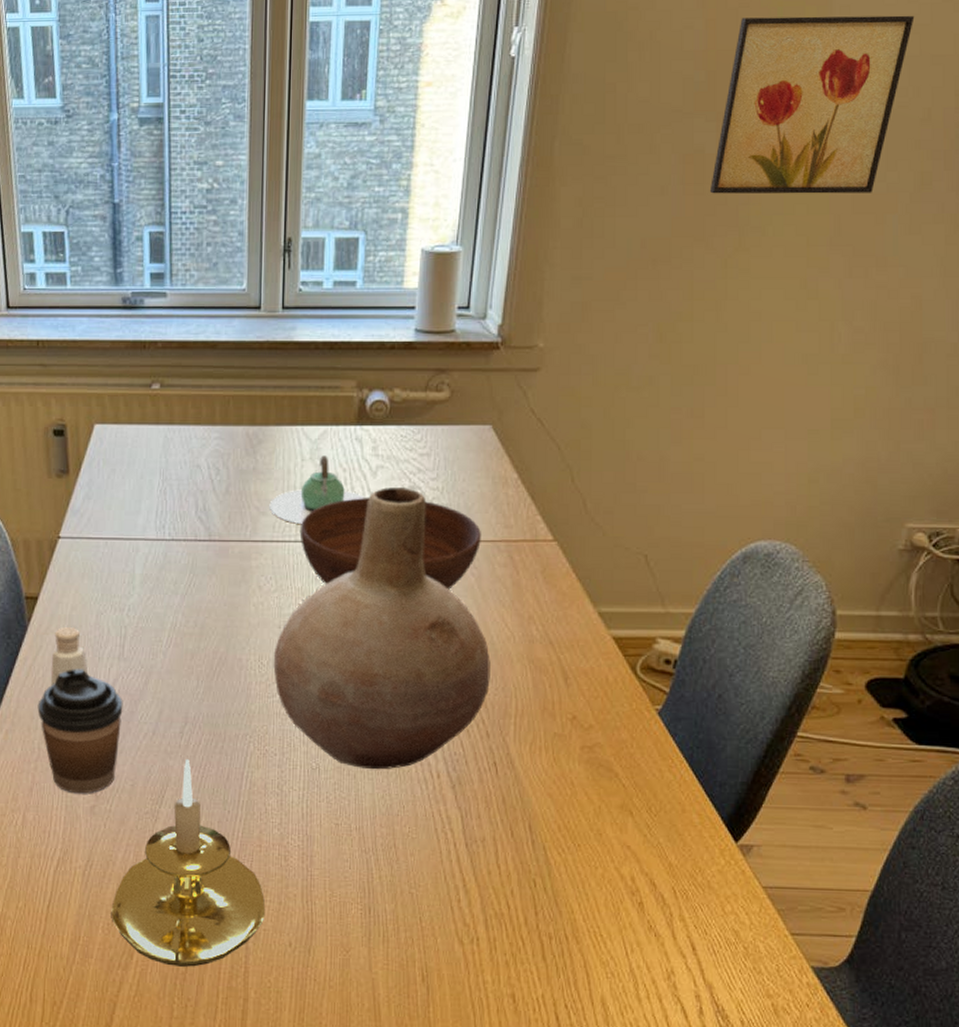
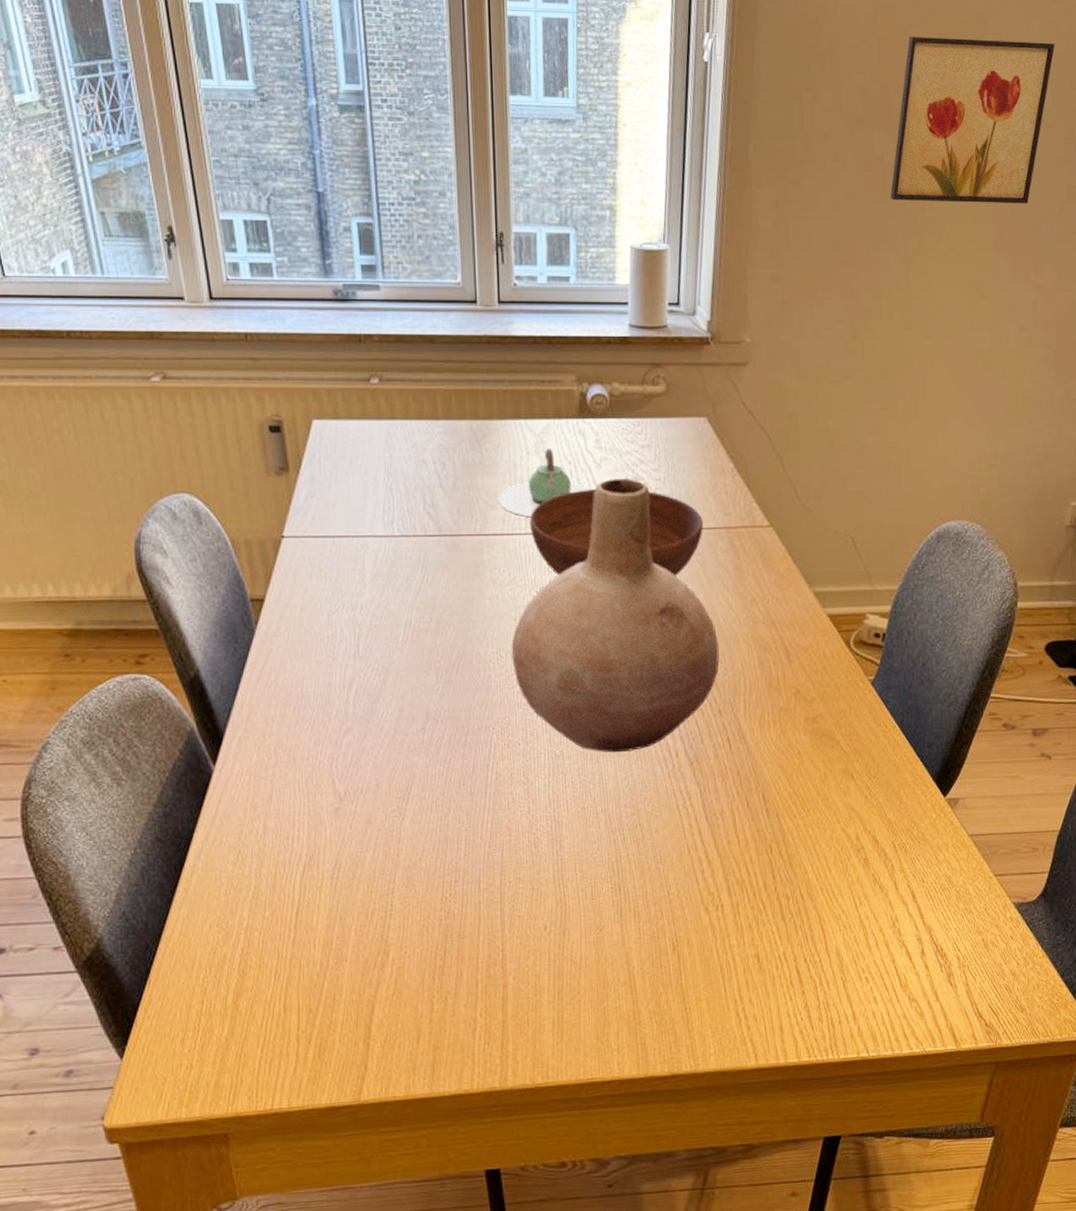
coffee cup: present [37,668,123,794] -> none [271,670,362,797]
pepper shaker: present [50,627,89,687] -> none [283,629,324,690]
candle holder: present [111,759,266,967] -> none [363,755,519,961]

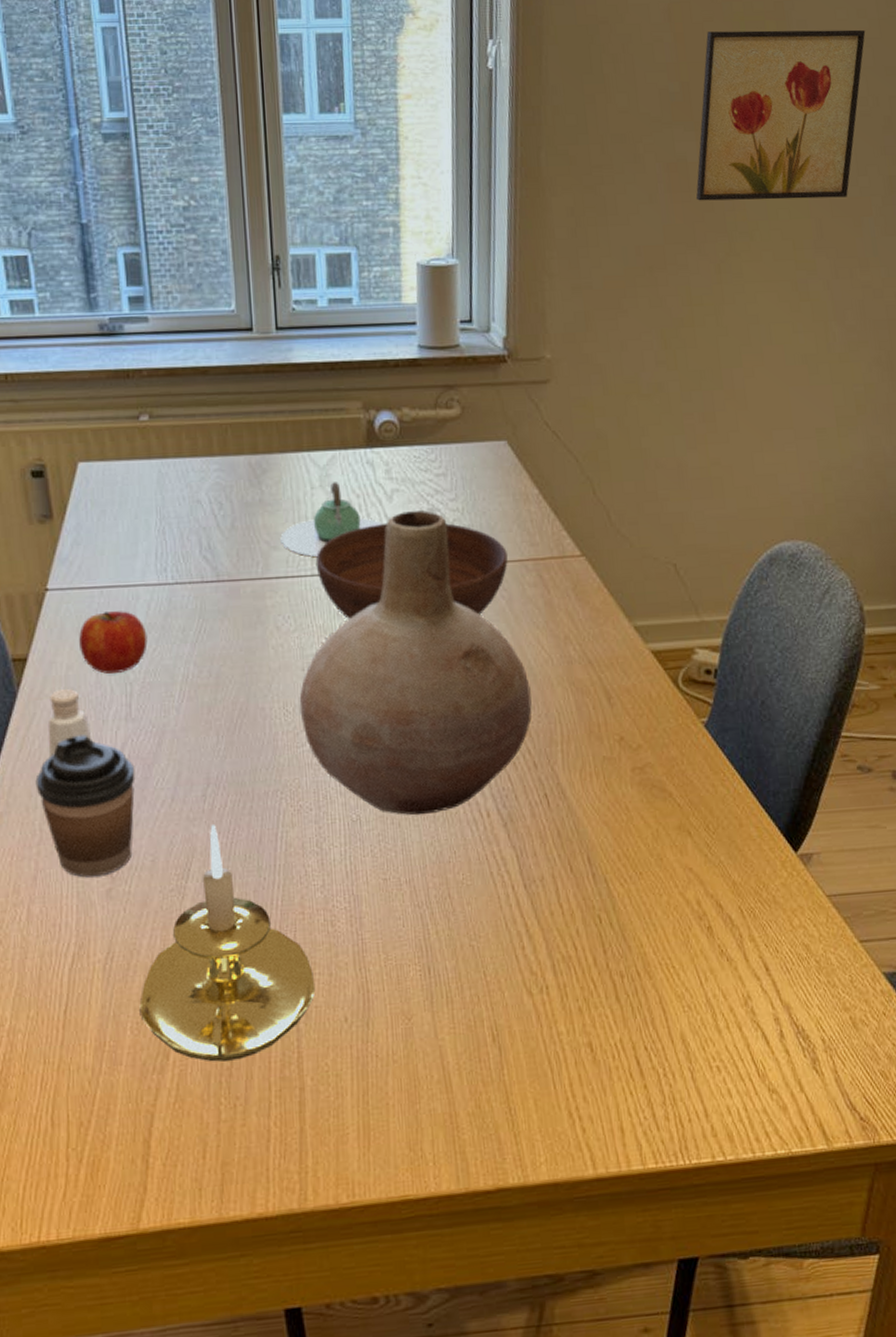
coffee cup: none [271,670,362,797] -> present [35,734,136,877]
pepper shaker: none [283,629,324,690] -> present [48,689,92,758]
fruit: none [312,559,375,616] -> present [79,611,148,674]
candle holder: none [363,755,519,961] -> present [139,825,316,1062]

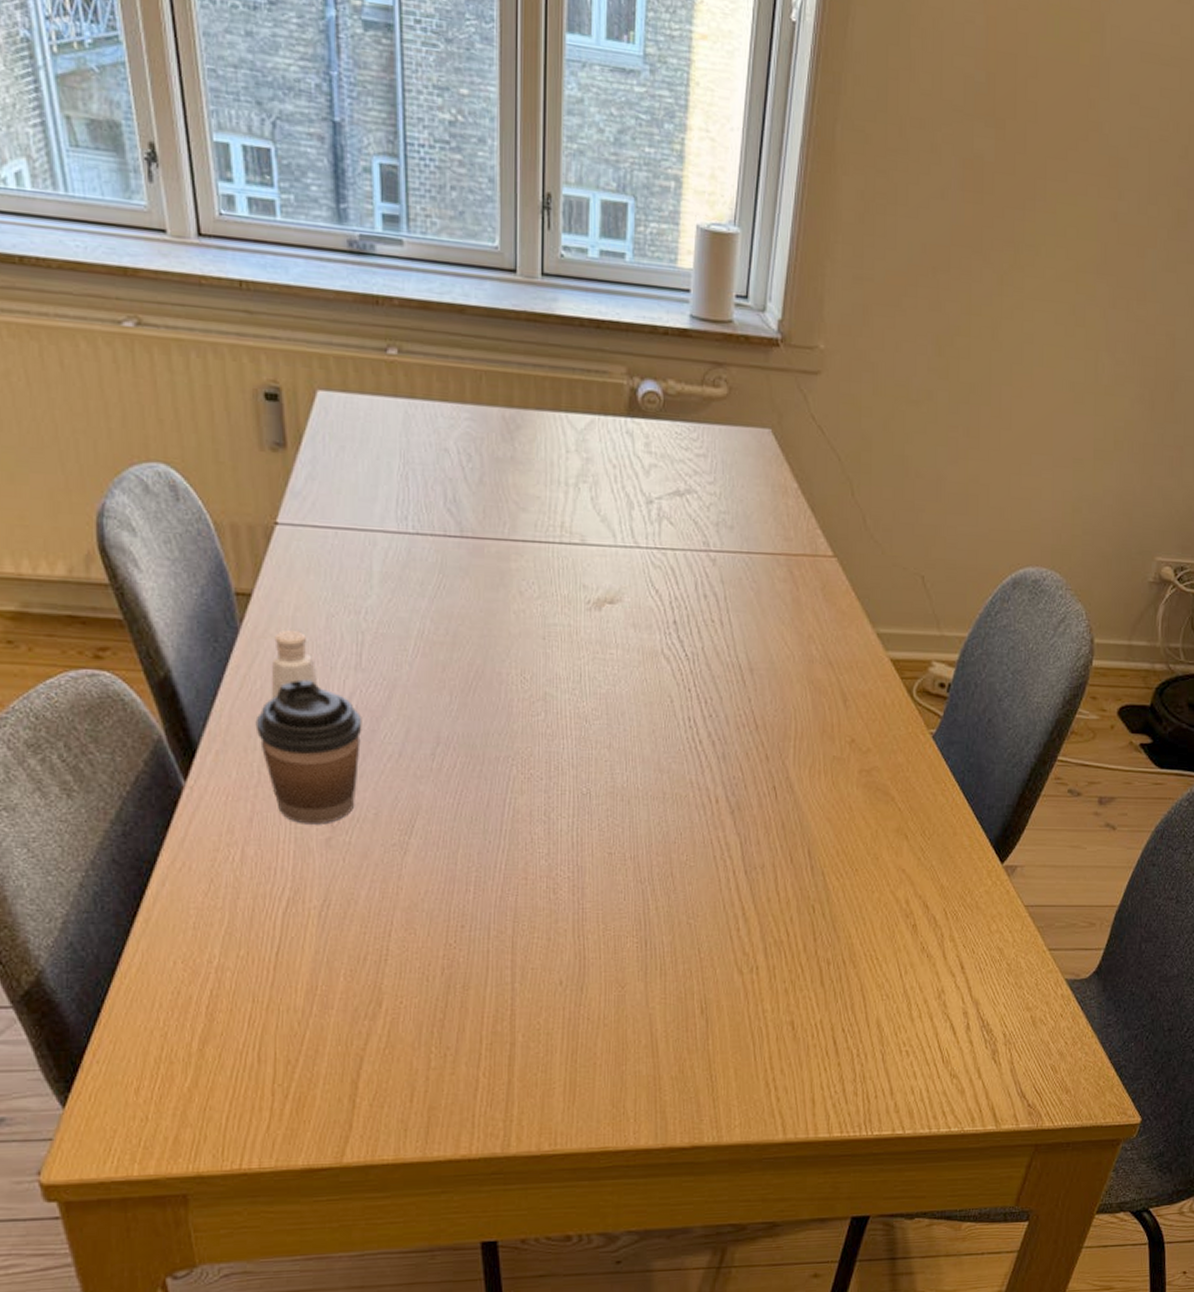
fruit: present [79,611,148,674] -> none [309,554,383,620]
candle holder: present [139,825,316,1062] -> none [354,784,533,1013]
teapot: present [280,482,383,557] -> none [530,448,637,524]
vase: present [299,511,532,816] -> none [537,489,770,795]
bowl: present [315,523,508,620] -> none [565,498,760,604]
wall art: present [695,29,866,201] -> none [987,21,1177,225]

